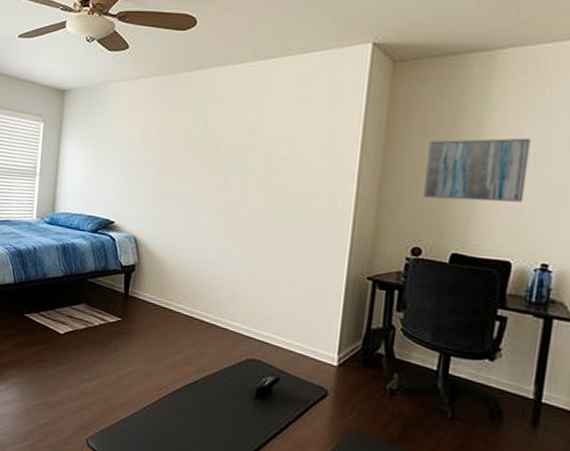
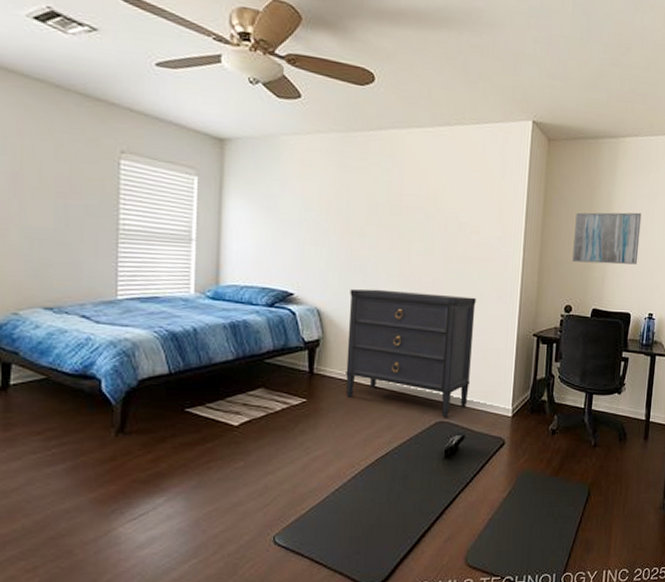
dresser: none [157,220,298,356] -> present [346,289,476,418]

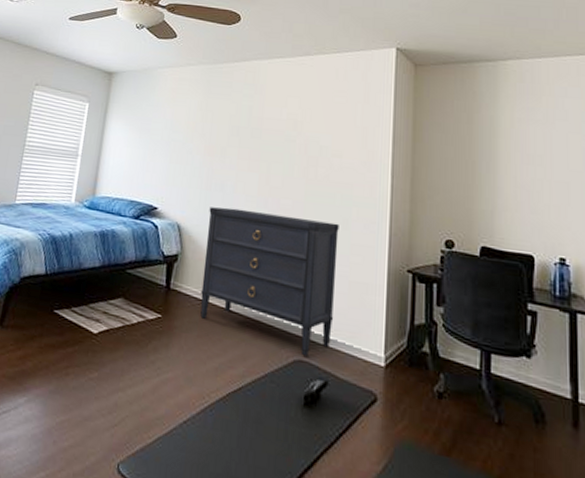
wall art: present [572,212,642,265] -> none [451,138,537,198]

